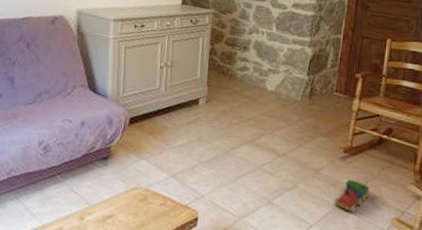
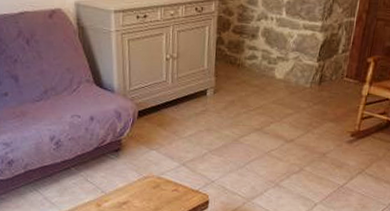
toy train: present [333,179,371,213] -> none [338,161,375,192]

